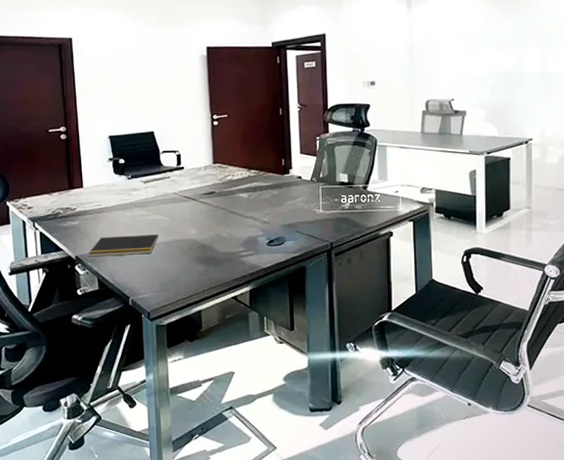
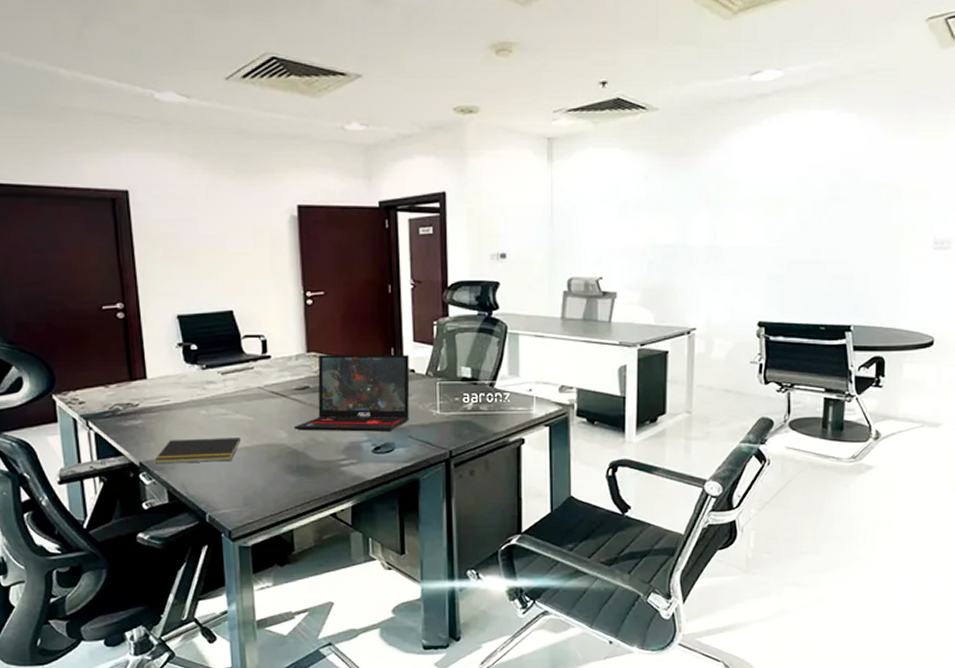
laptop: none [202,164,297,228] -> present [293,354,410,432]

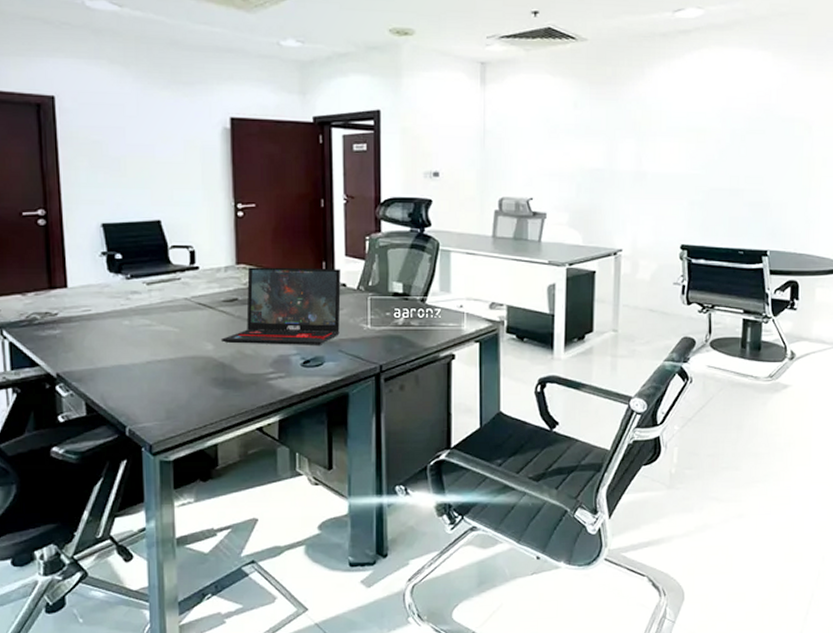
notepad: present [154,438,241,464] -> none [72,349,165,376]

